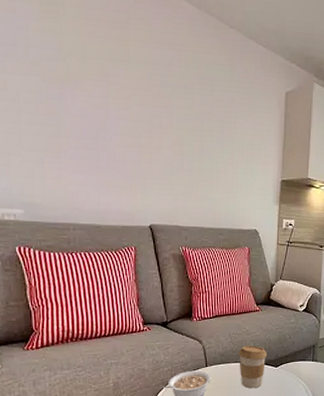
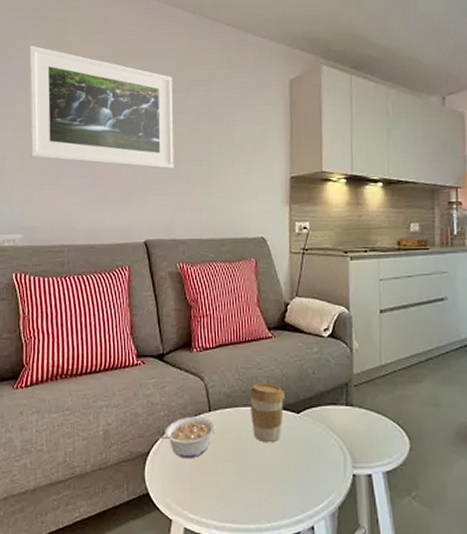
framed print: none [19,9,178,162] -> present [29,45,174,170]

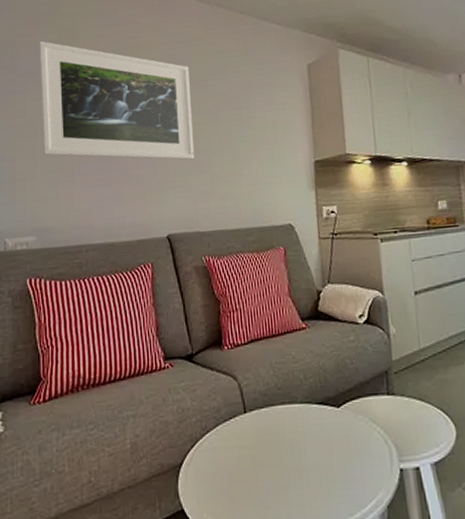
legume: present [158,416,216,459] -> none [190,419,253,468]
coffee cup: present [249,383,285,443] -> none [285,377,324,442]

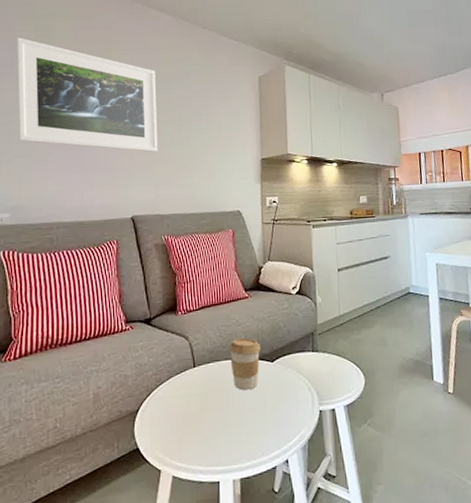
coffee cup: none [285,377,324,442] -> present [229,338,261,391]

